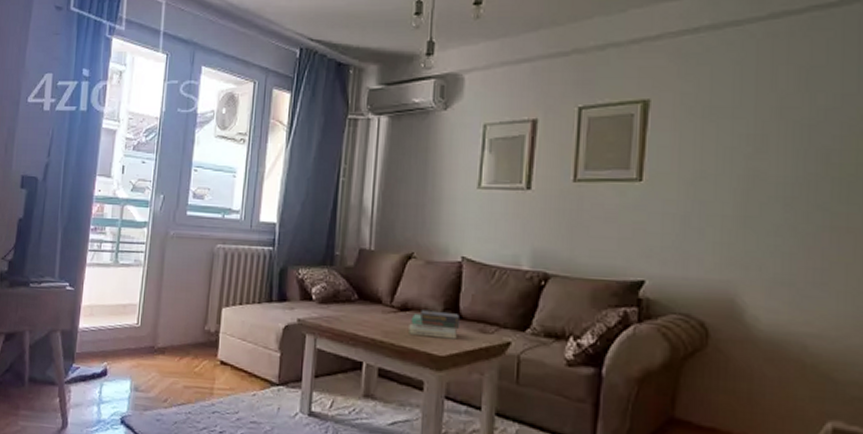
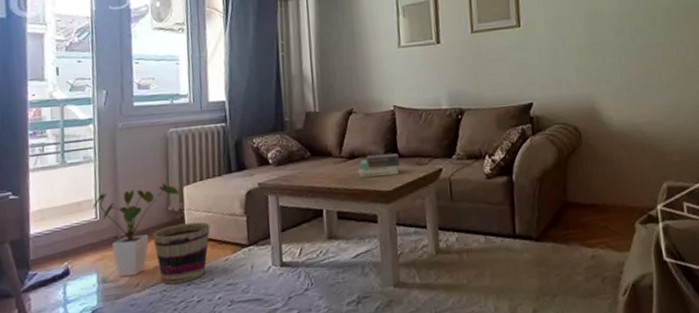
house plant: none [136,299,217,391] -> present [92,183,179,277]
basket: none [186,346,243,410] -> present [153,222,210,285]

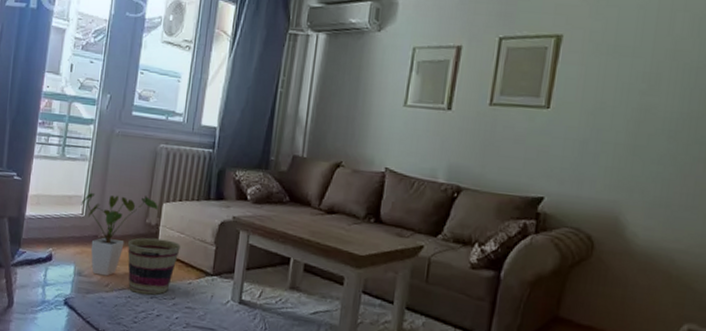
books: present [358,153,400,178] -> none [333,213,380,241]

